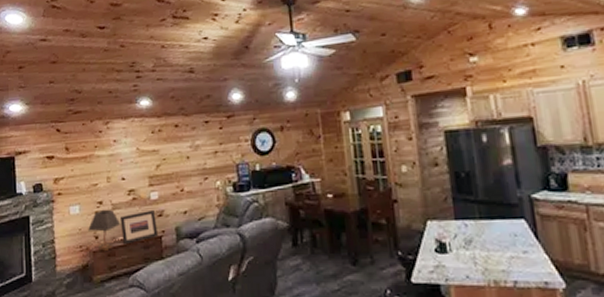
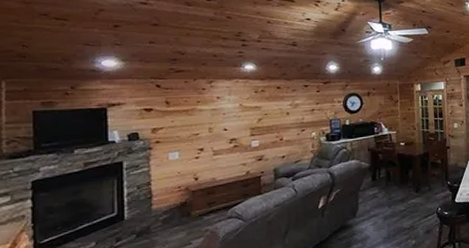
table lamp: present [88,209,121,251] -> none [188,155,222,190]
picture frame: present [119,209,159,245] -> none [220,154,258,184]

